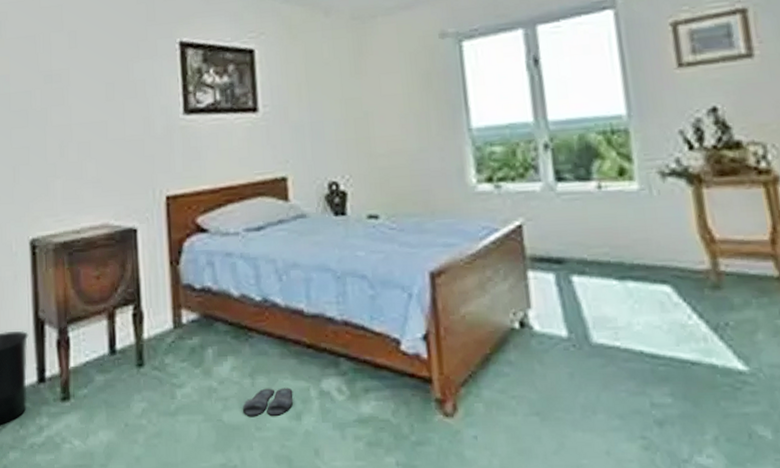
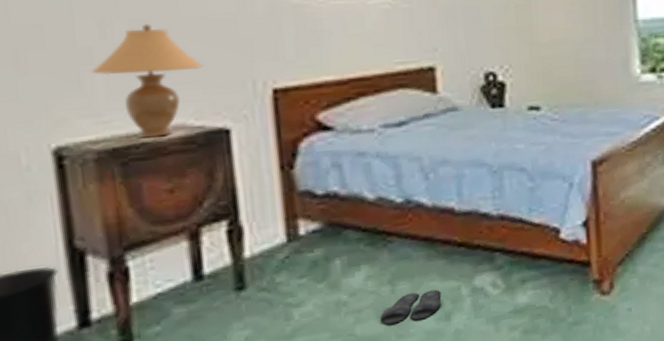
table lamp: none [54,145,121,235] -> present [92,23,203,139]

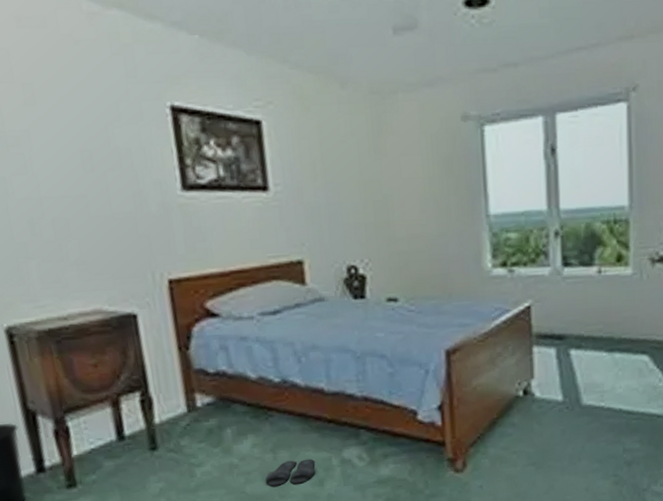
table lamp: present [92,23,203,139] -> none [27,222,112,322]

